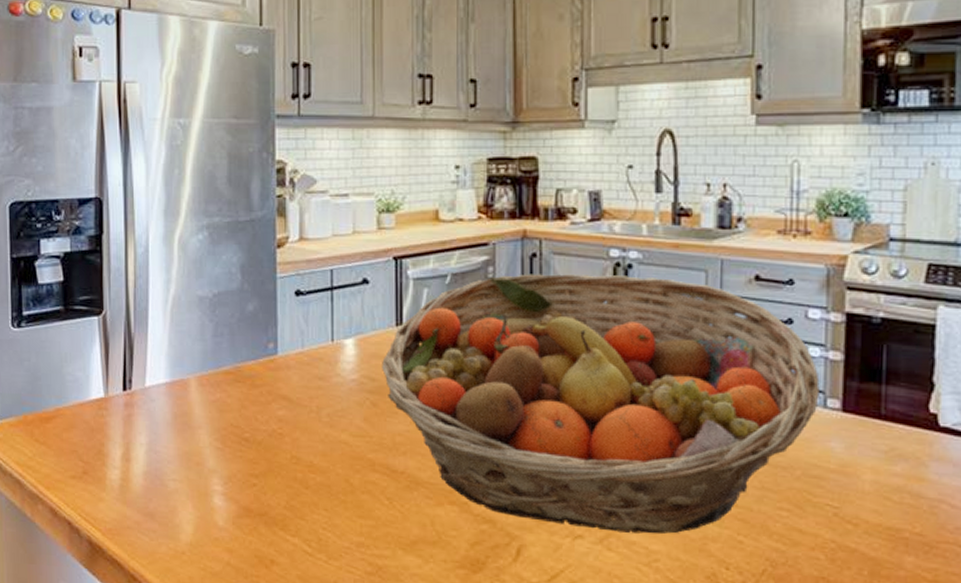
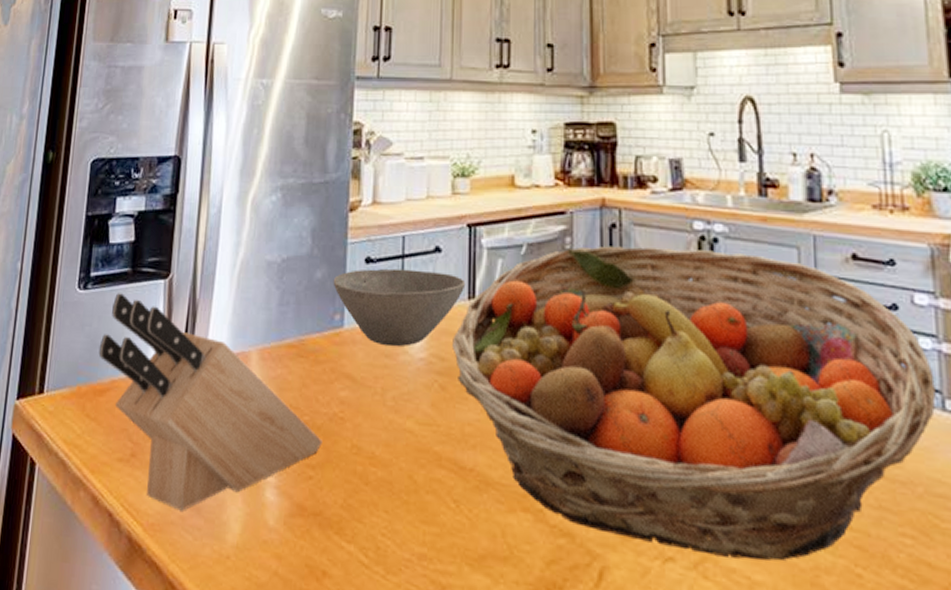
knife block: none [40,330,264,518] -> present [98,293,323,511]
bowl: none [265,300,393,370] -> present [333,268,466,347]

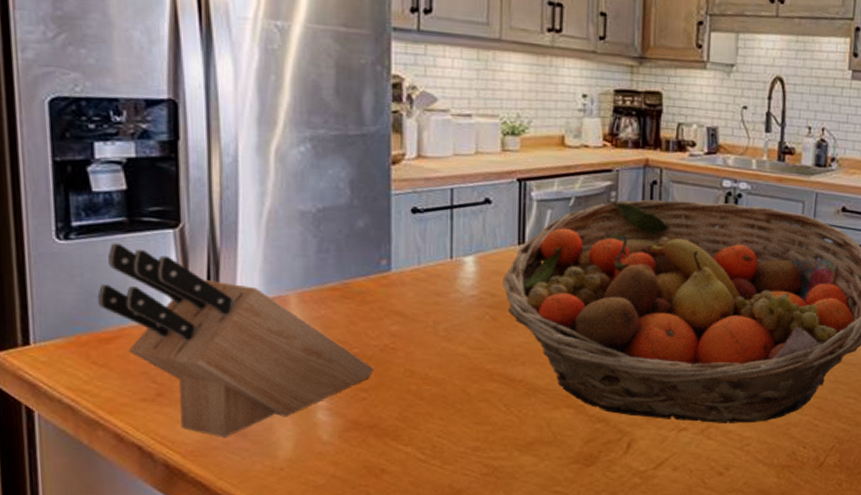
bowl: present [333,268,466,347] -> none [377,218,516,287]

